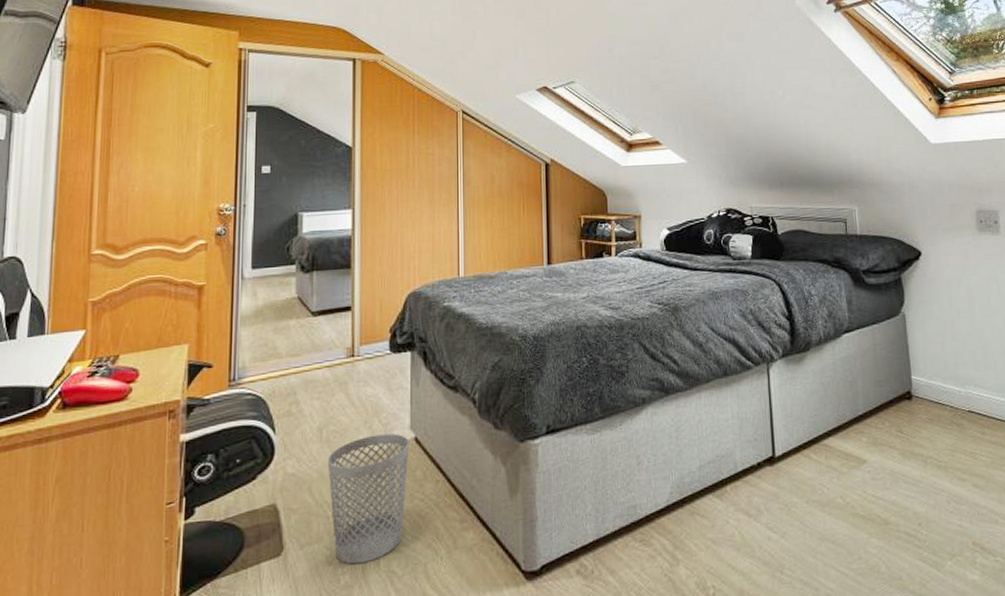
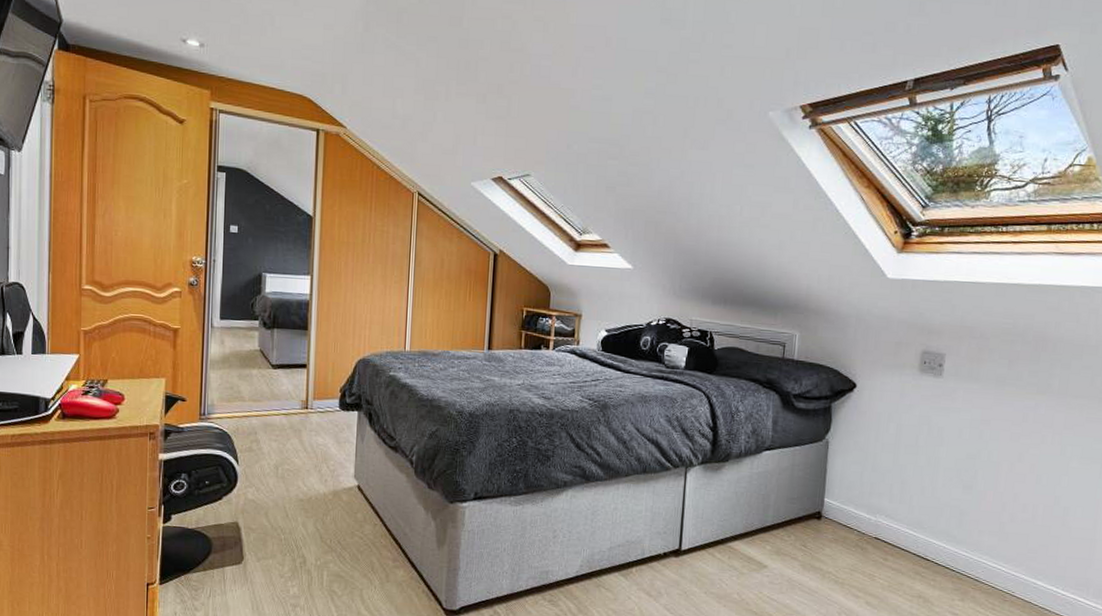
wastebasket: present [327,433,409,565] -> none [282,478,353,581]

